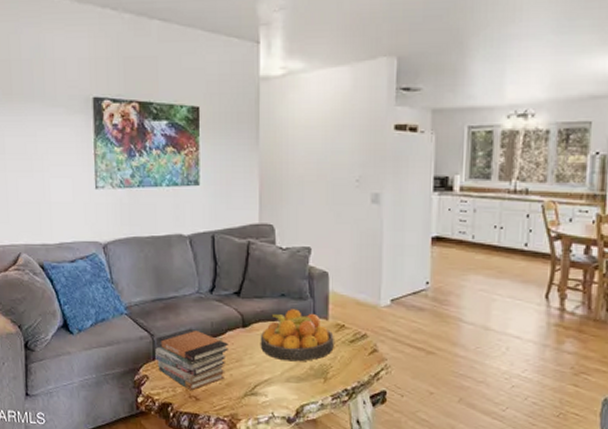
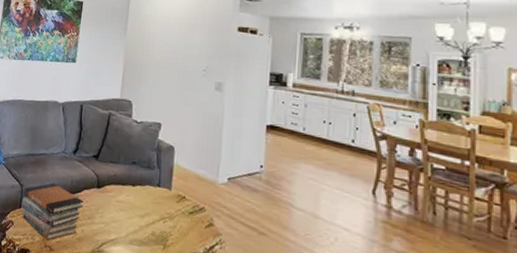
fruit bowl: present [260,309,334,362] -> none [110,176,175,227]

